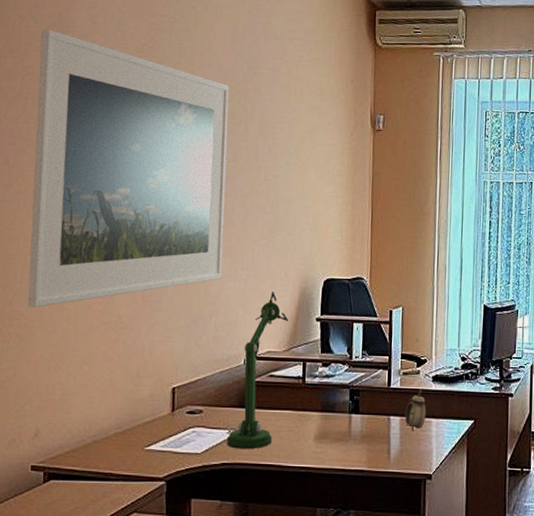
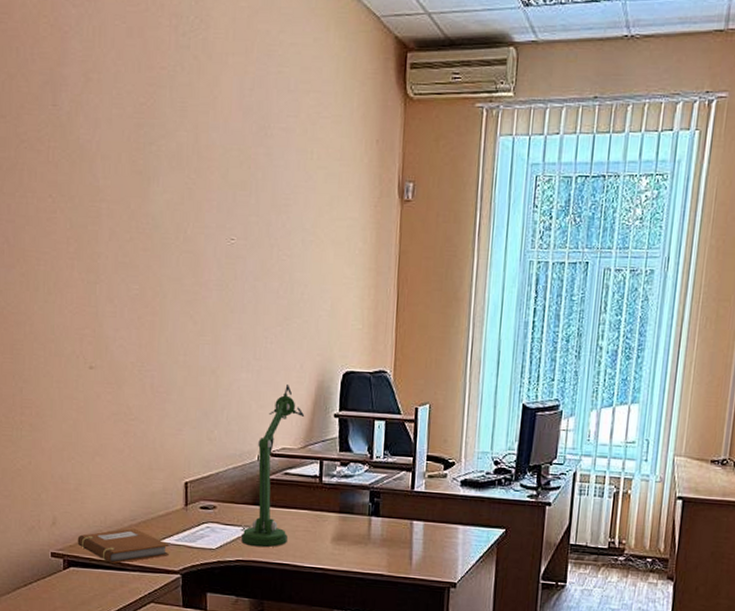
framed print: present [27,29,230,307] -> none [33,88,238,396]
notebook: none [59,436,155,474] -> present [77,528,169,564]
alarm clock: present [405,389,427,431] -> none [429,493,453,538]

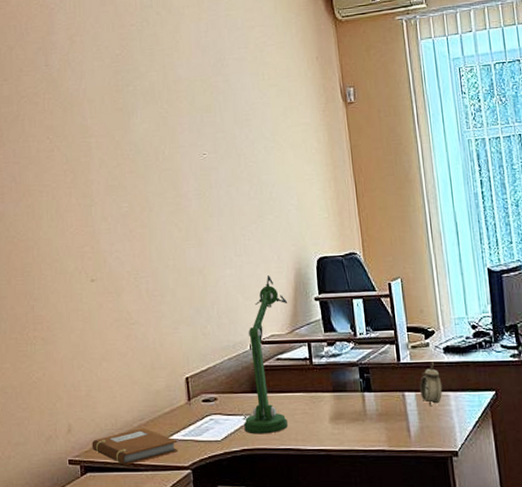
alarm clock: none [429,493,453,538] -> present [420,362,443,407]

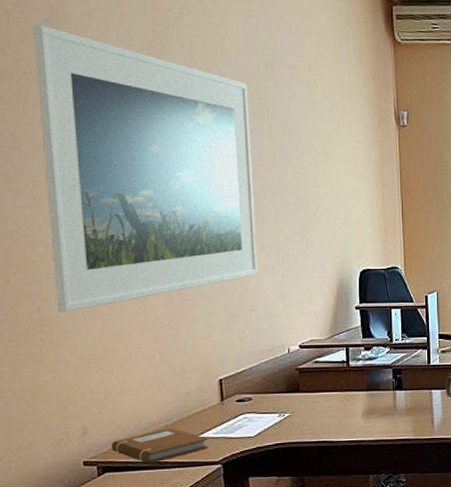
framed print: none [29,54,218,311] -> present [33,24,258,312]
desk lamp: present [244,275,288,435] -> none [278,284,329,430]

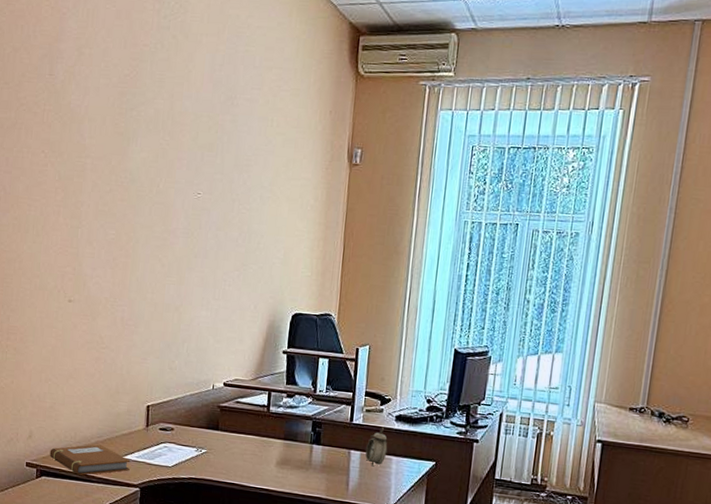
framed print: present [33,24,258,312] -> none [22,60,207,324]

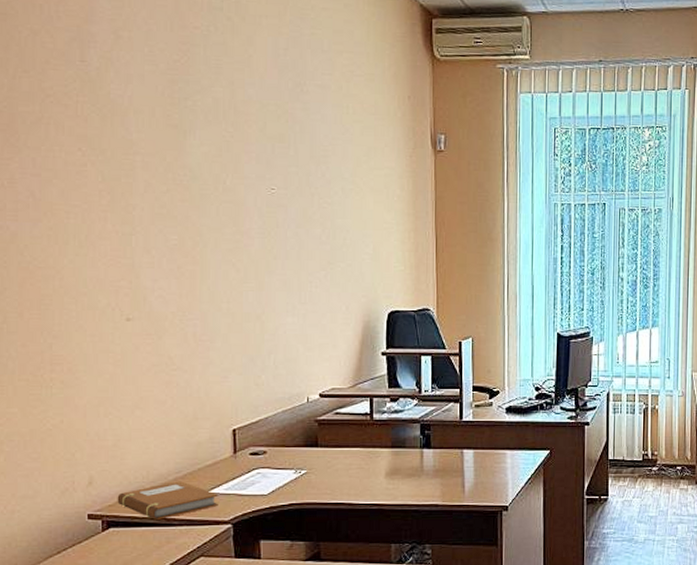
alarm clock: present [365,427,388,467] -> none [479,421,501,464]

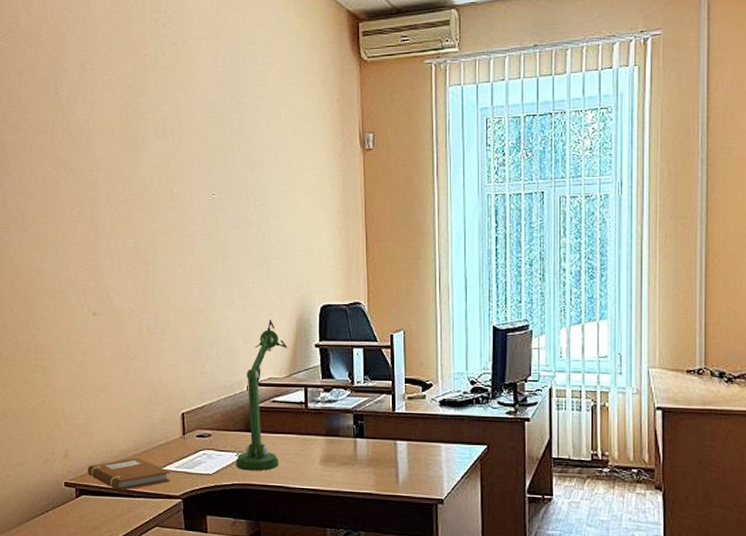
desk lamp: none [294,326,353,489] -> present [236,320,288,471]

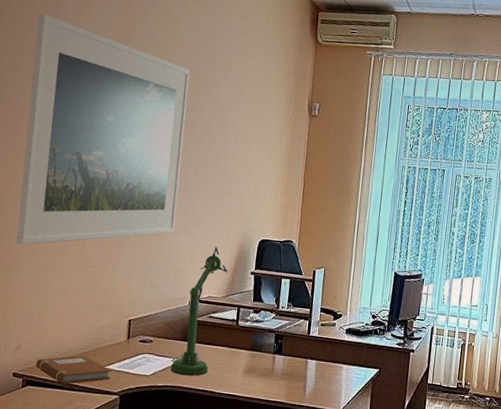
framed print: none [38,81,220,341] -> present [16,13,191,245]

